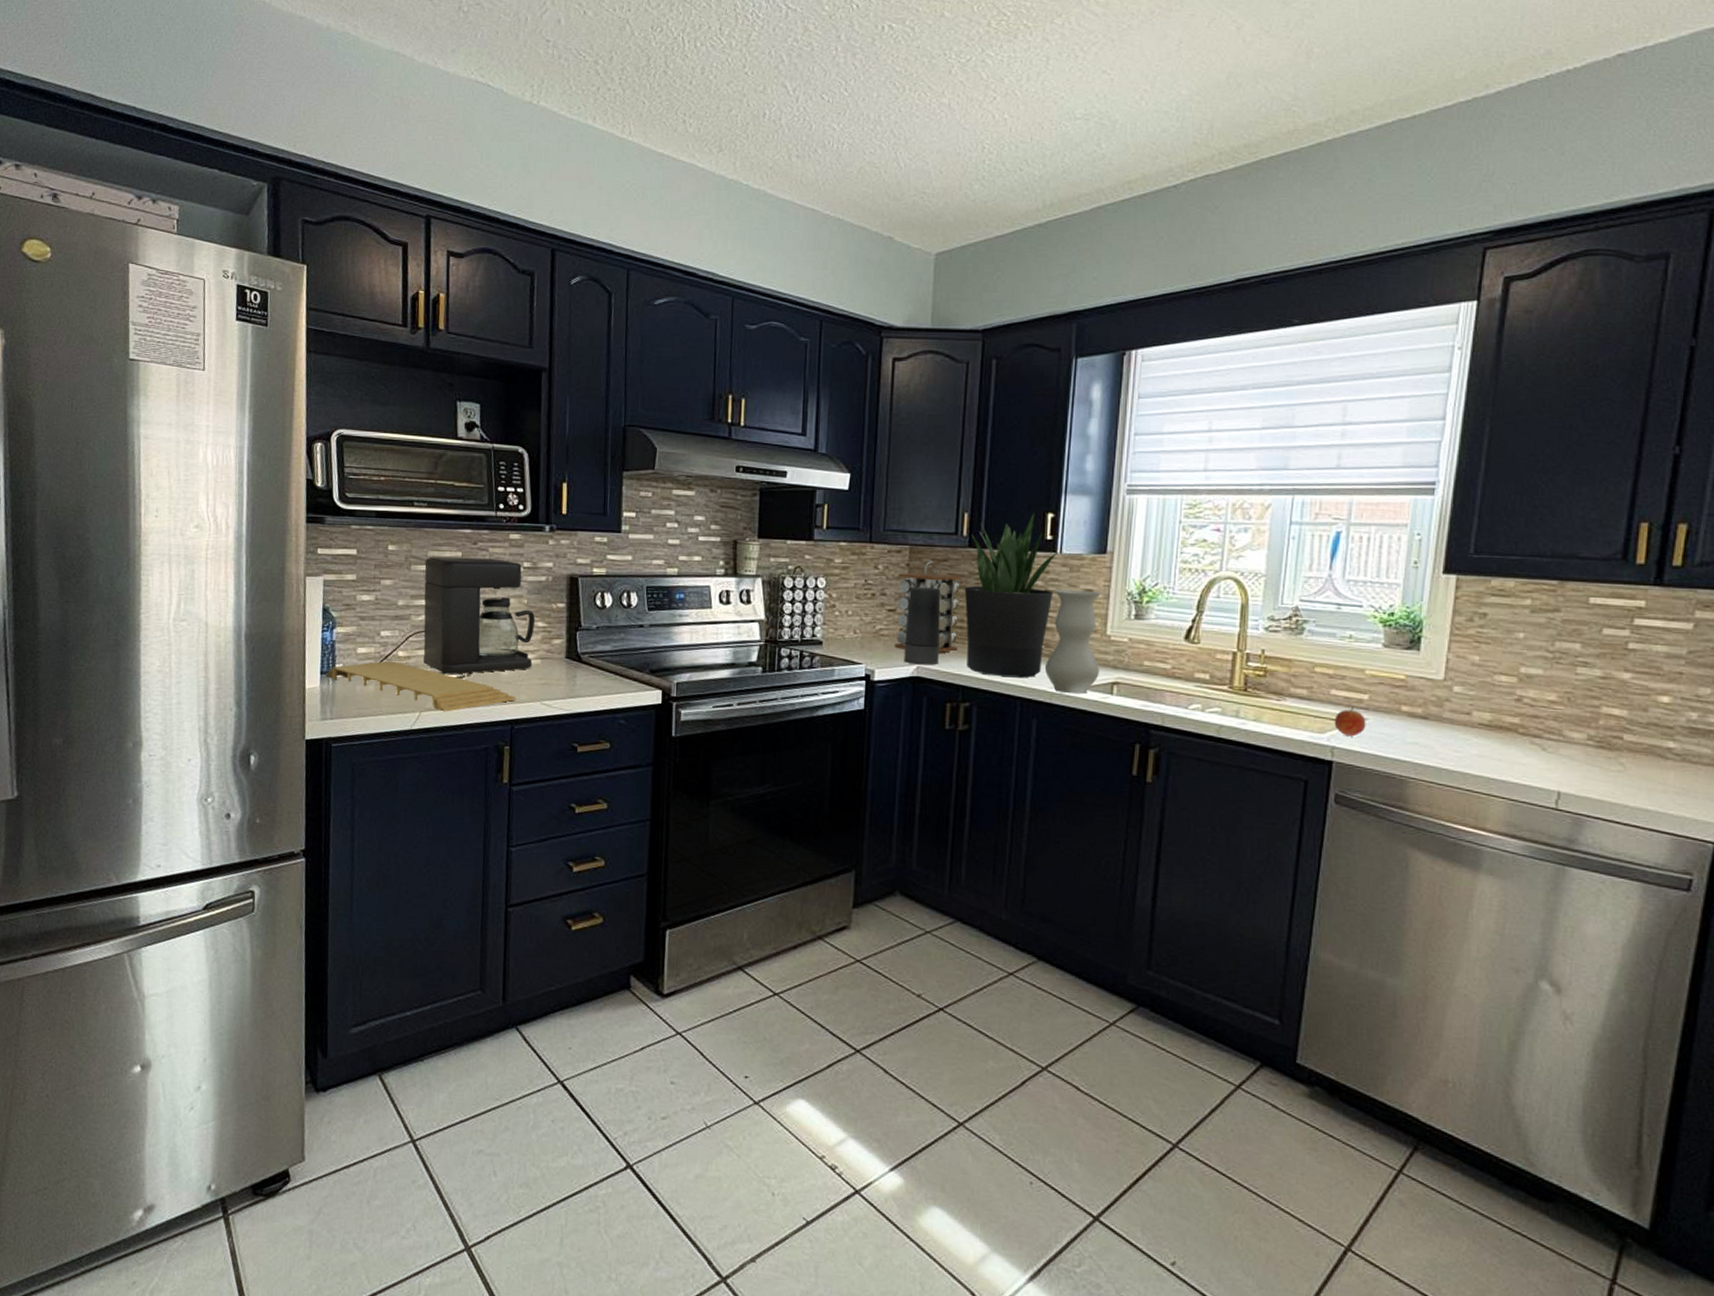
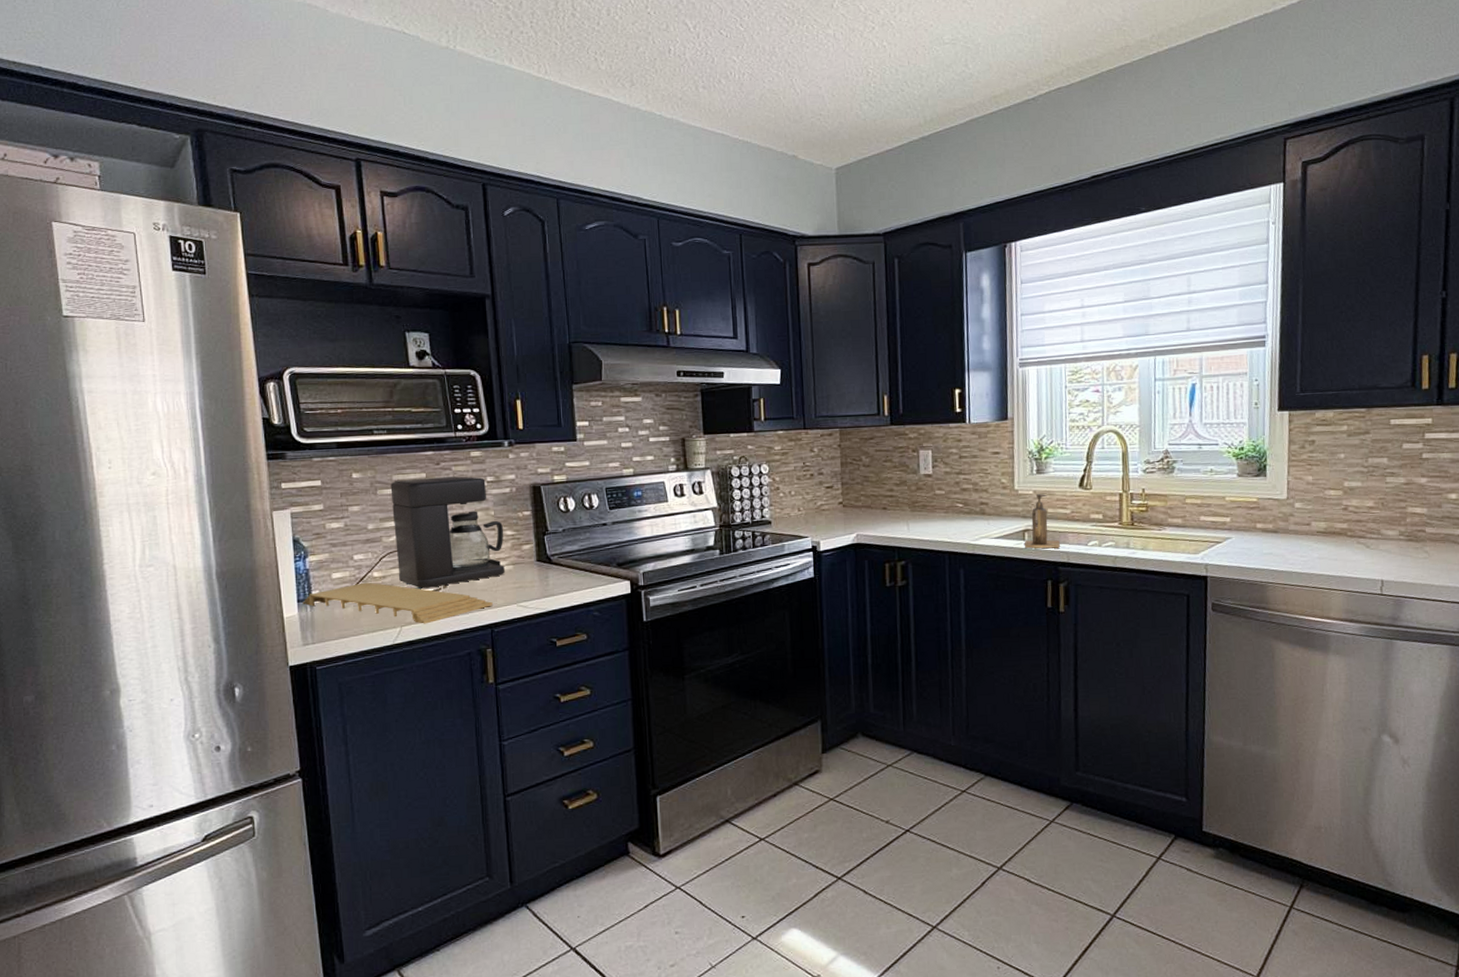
spice rack: present [895,561,962,654] -> none [832,440,890,521]
canister: present [904,586,941,665] -> none [843,463,875,533]
planter: present [964,512,1058,678] -> none [890,390,967,536]
vase: present [1044,589,1102,695] -> none [965,453,1012,544]
soap dispenser: none [1111,642,1156,708] -> present [1024,493,1061,549]
fruit: present [1334,706,1366,737] -> none [1205,528,1231,554]

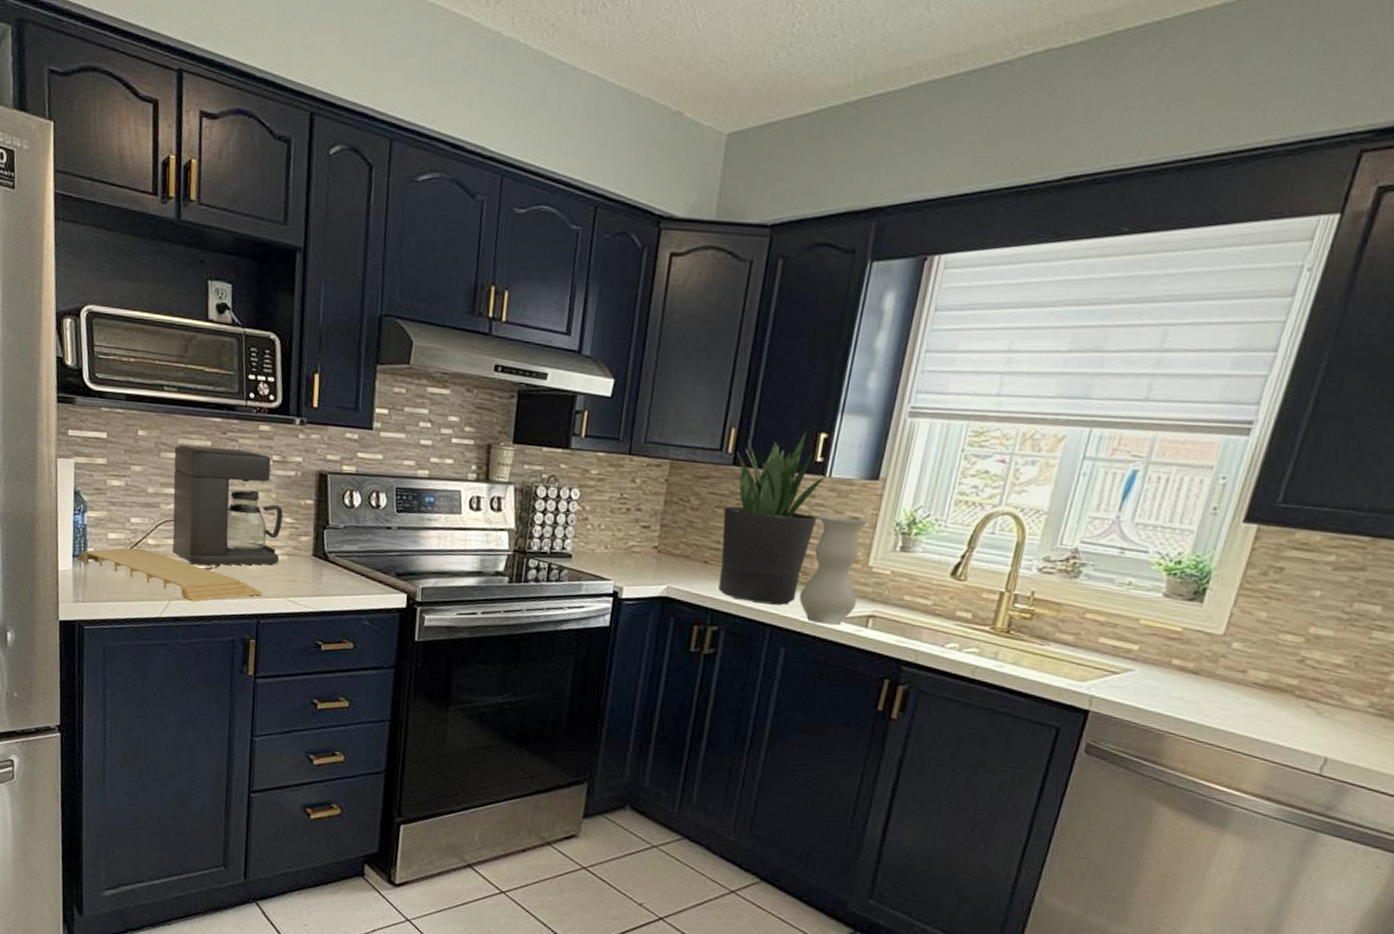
planter: none [890,390,967,536] -> present [718,431,827,605]
vase: none [965,453,1012,544] -> present [799,515,869,626]
soap dispenser: present [1024,493,1061,549] -> none [864,575,911,644]

